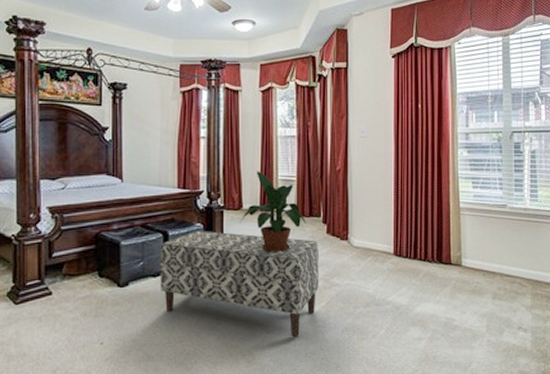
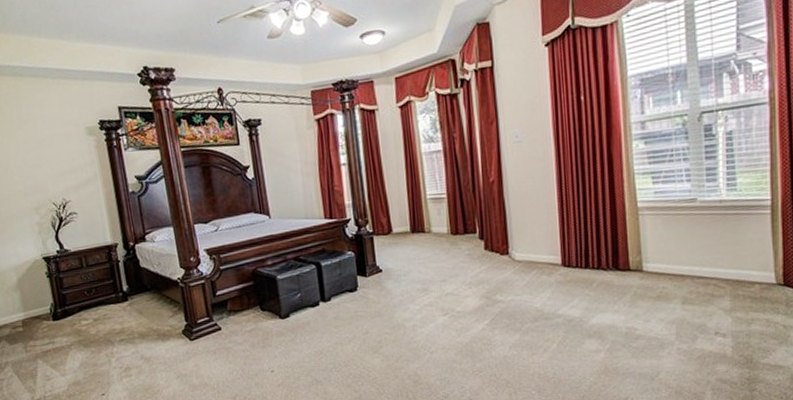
bench: present [160,230,319,337] -> none [315,258,481,357]
potted plant: present [240,171,306,252] -> none [391,192,461,274]

